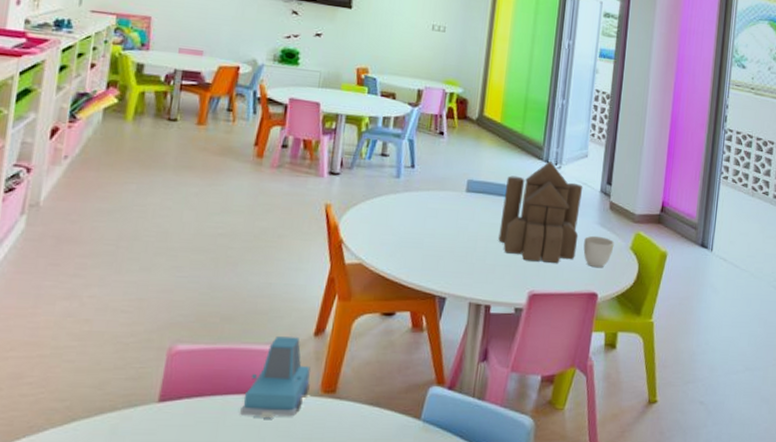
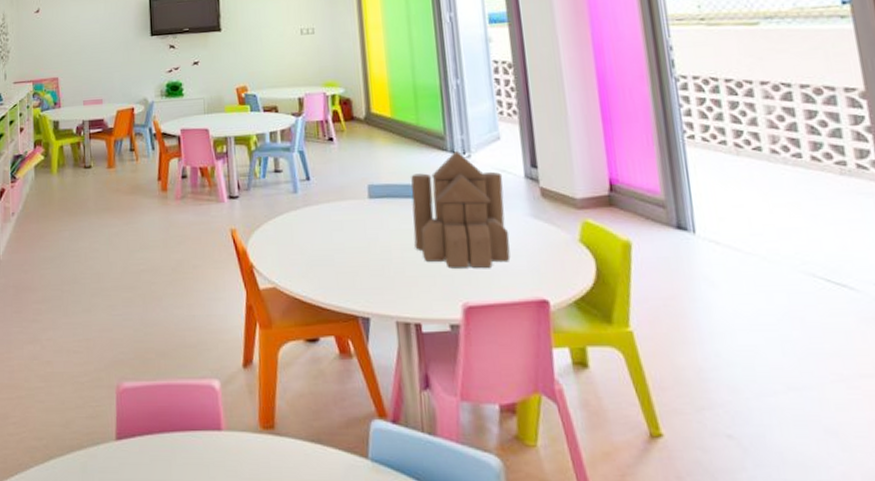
toy car: present [240,336,311,418] -> none [188,370,249,456]
cup: present [583,235,615,268] -> none [517,230,558,269]

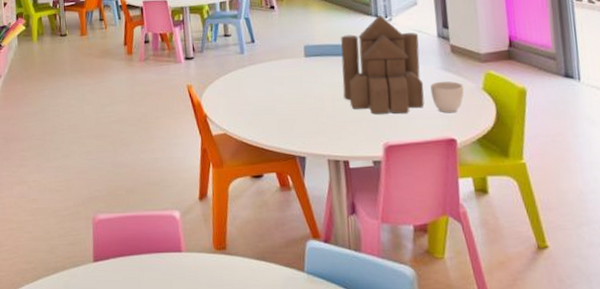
cup: none [517,230,558,269] -> present [430,81,464,113]

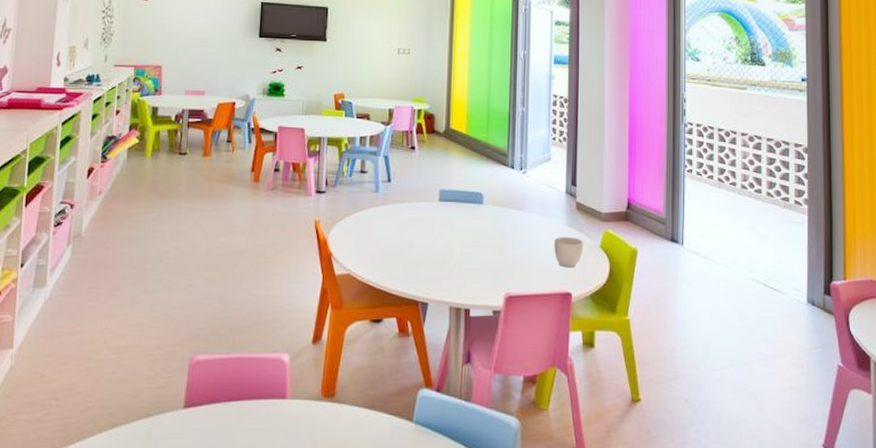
building blocks: present [341,15,425,114] -> none [472,167,549,265]

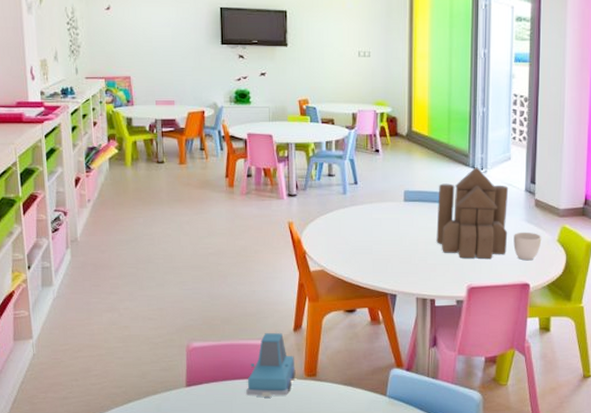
toy car: none [253,345,311,421] -> present [246,333,296,397]
building blocks: none [472,167,549,265] -> present [436,167,509,259]

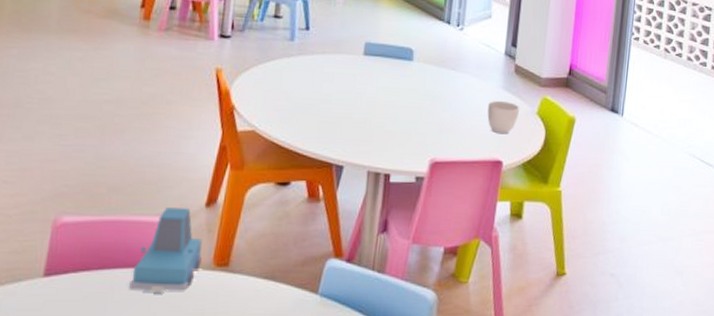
building blocks: present [436,167,509,259] -> none [398,23,487,129]

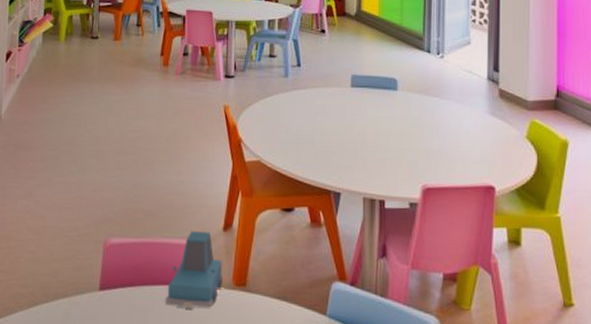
cup: present [487,100,520,135] -> none [475,125,508,160]

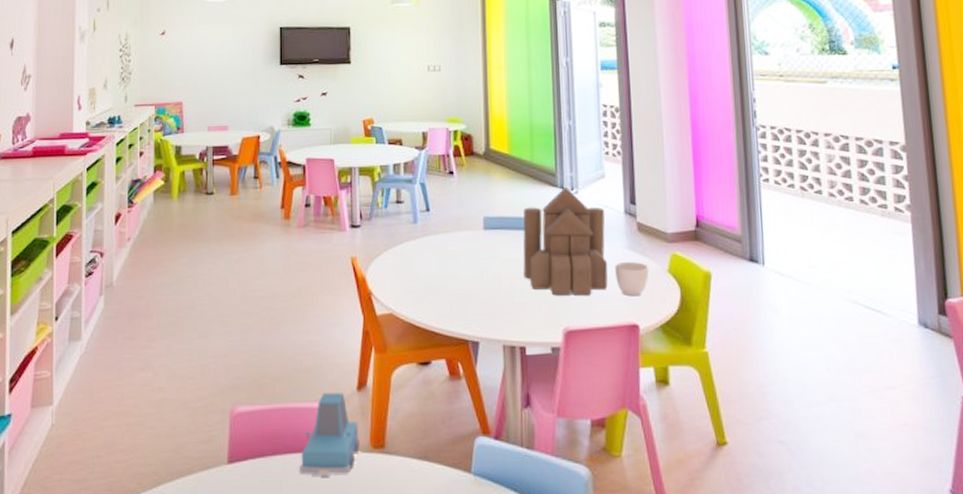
building blocks: none [387,51,469,155] -> present [523,187,608,296]
cup: none [475,125,508,160] -> present [615,261,649,297]

